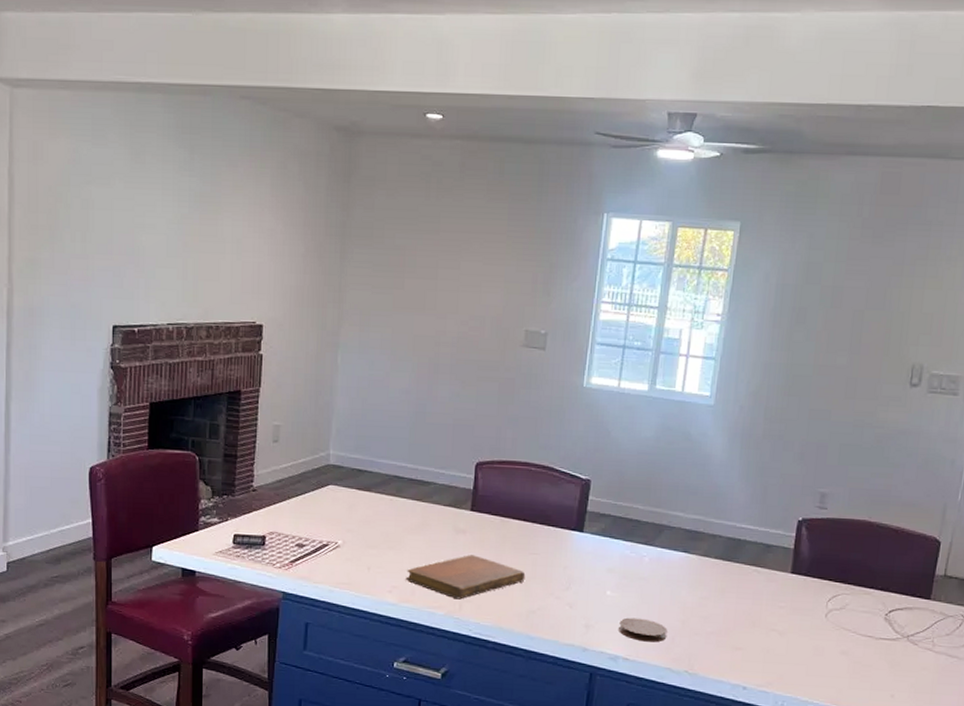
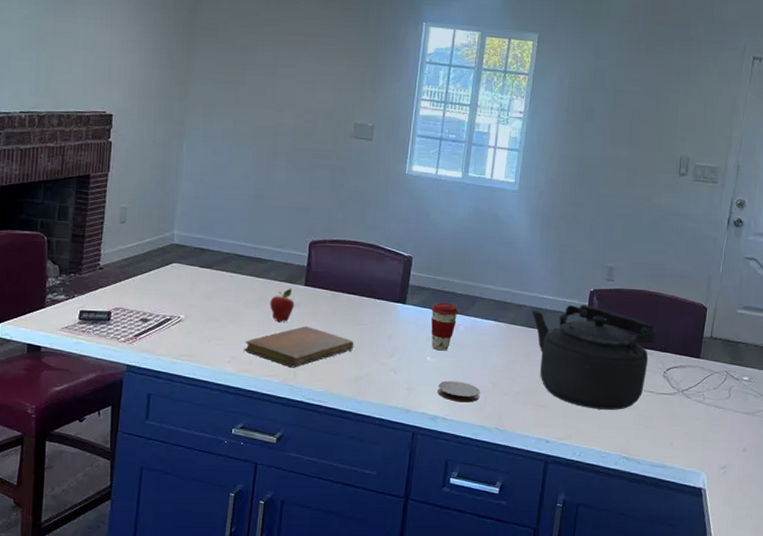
fruit: none [433,513,460,550] -> present [270,288,295,322]
coffee cup: none [611,530,643,585] -> present [431,302,459,351]
kettle: none [728,536,877,656] -> present [532,305,656,410]

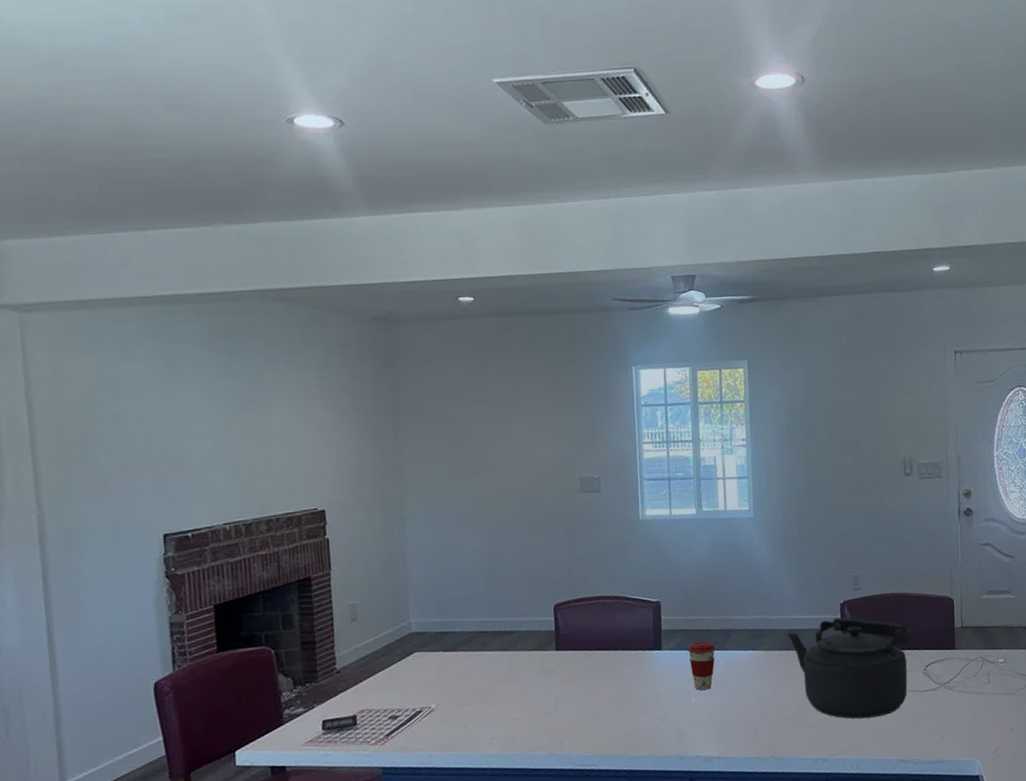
notebook: present [244,326,354,368] -> none [503,691,617,737]
fruit: present [270,288,295,322] -> none [522,656,549,693]
coaster: present [438,381,480,403] -> none [707,717,751,739]

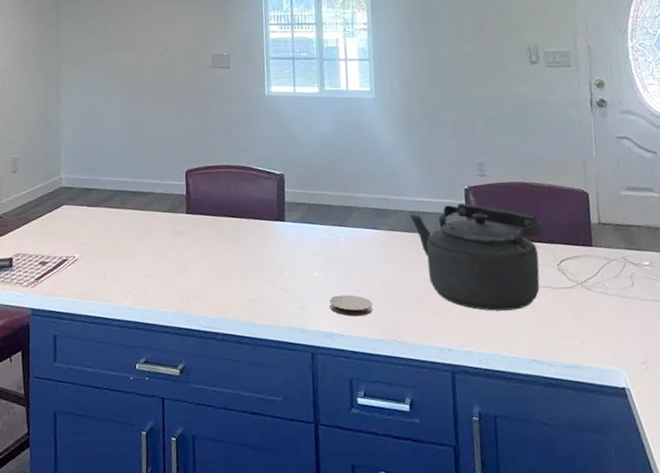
coffee cup: present [688,640,715,690] -> none [310,215,337,265]
coaster: none [707,717,751,739] -> present [329,294,373,317]

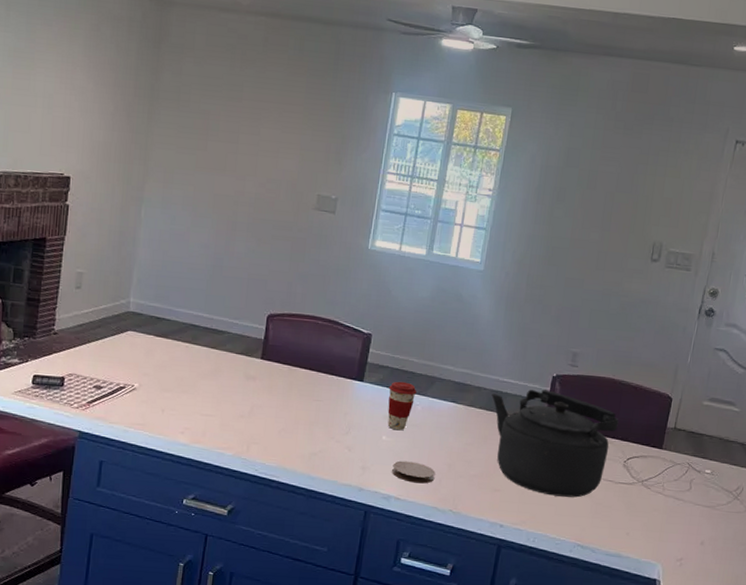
coffee cup: none [310,215,337,265] -> present [387,381,417,431]

